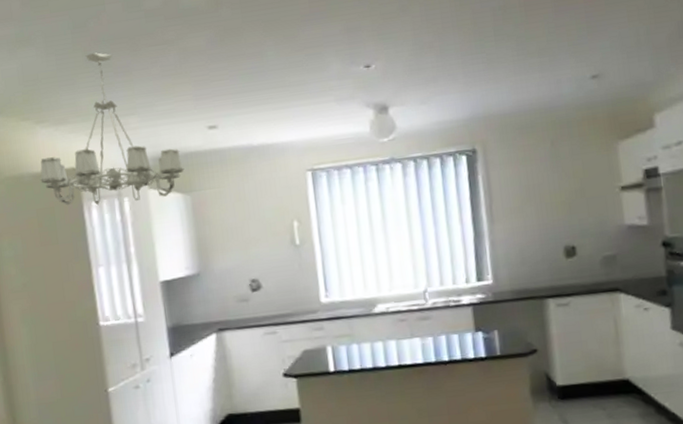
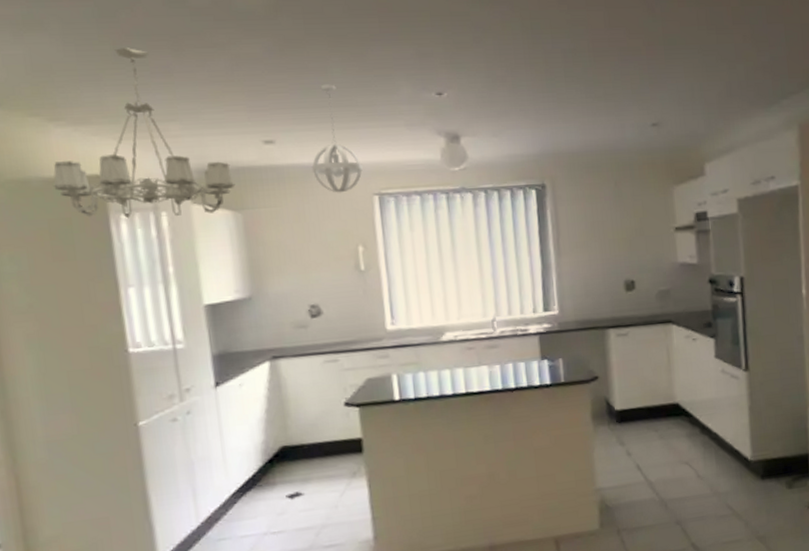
pendant light: none [250,67,296,171] -> present [311,84,363,193]

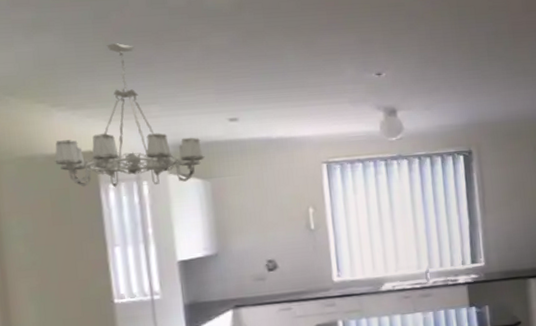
pendant light: present [311,84,363,193] -> none [269,68,313,162]

